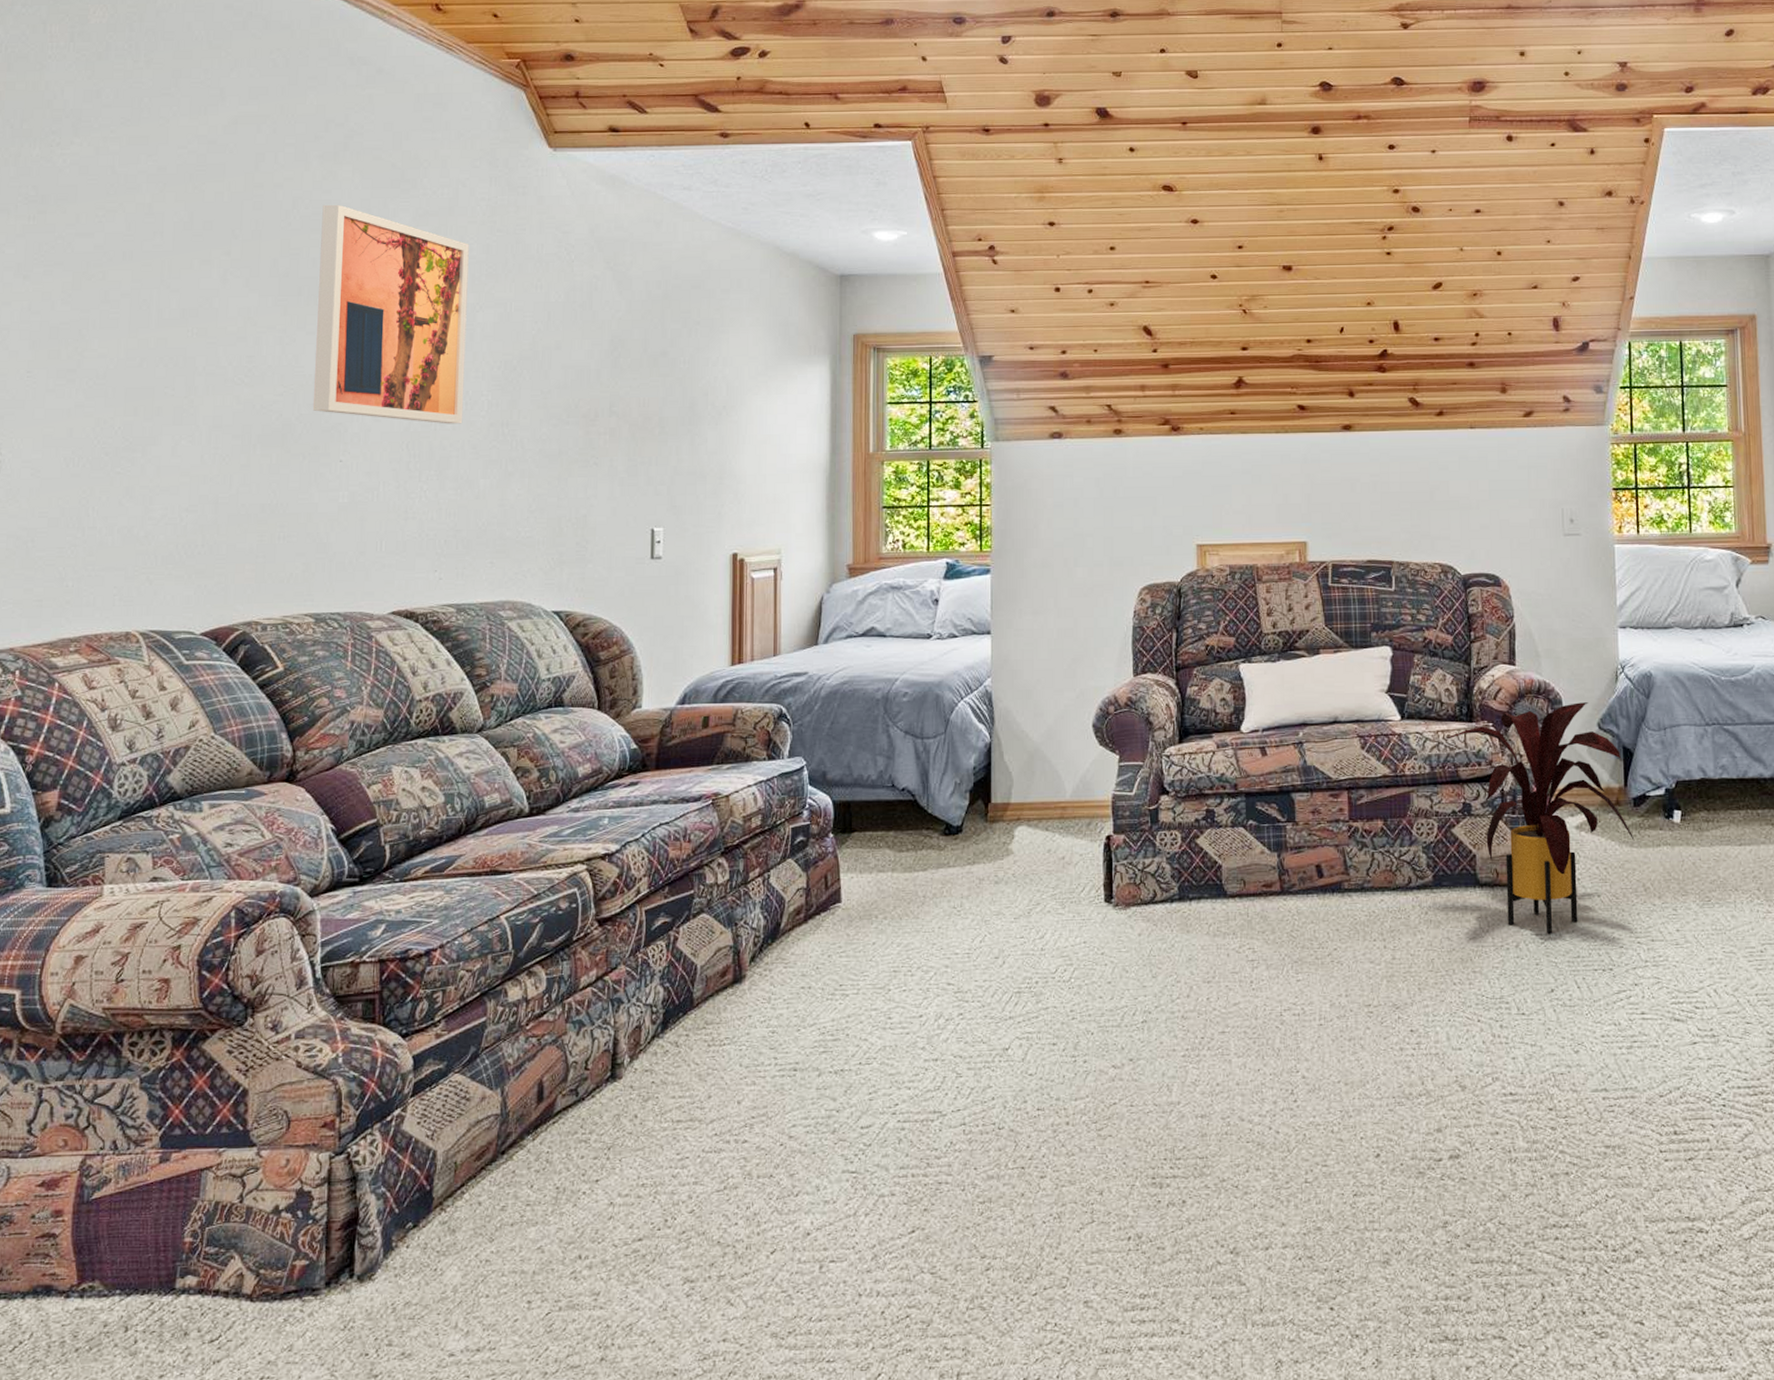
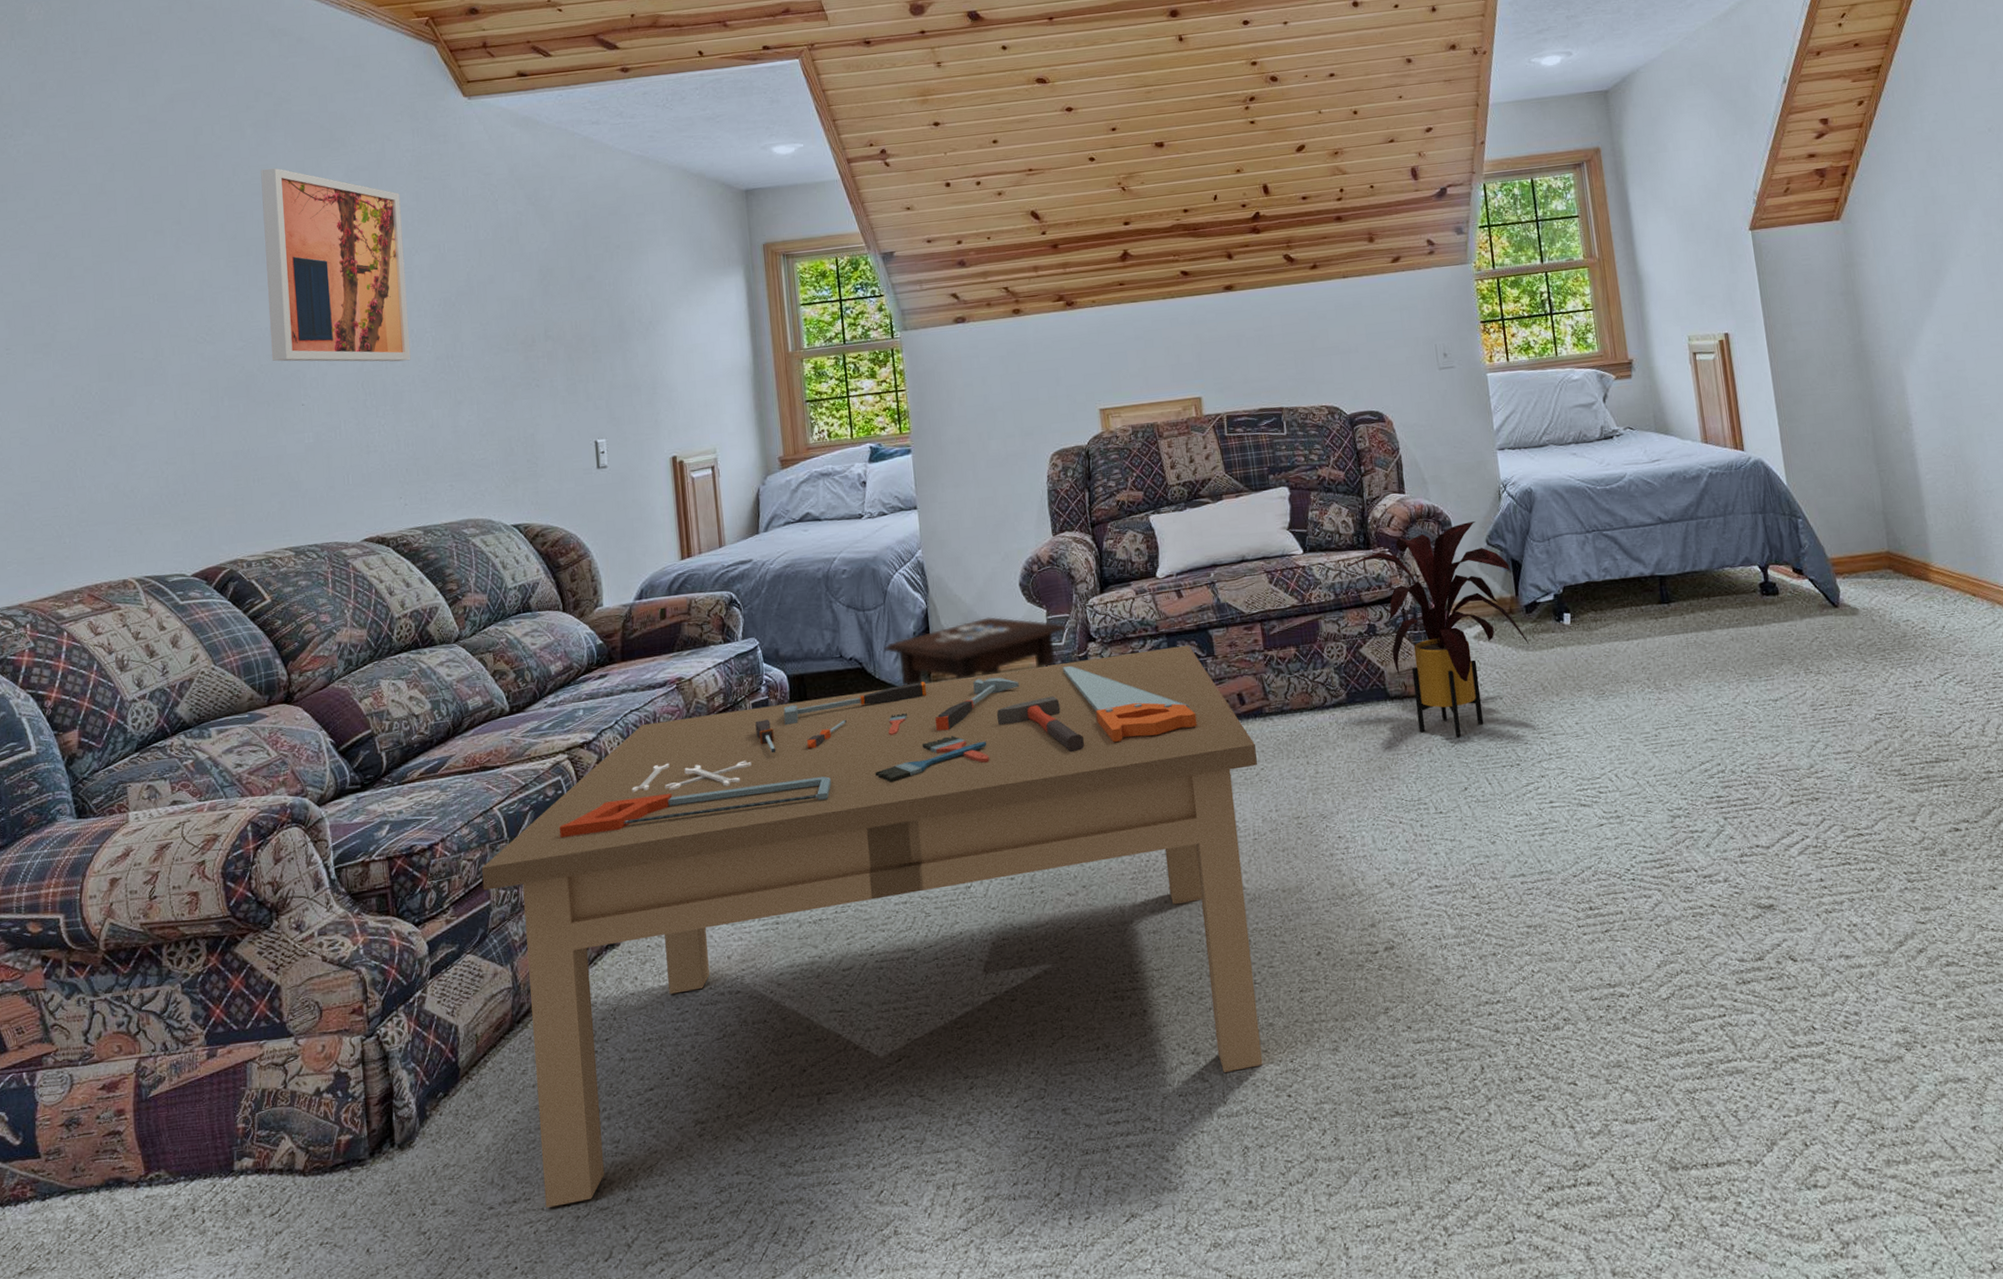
coffee table: none [480,807,1330,1360] -> present [481,645,1263,1208]
side table: none [939,758,1140,824] -> present [883,616,1067,686]

